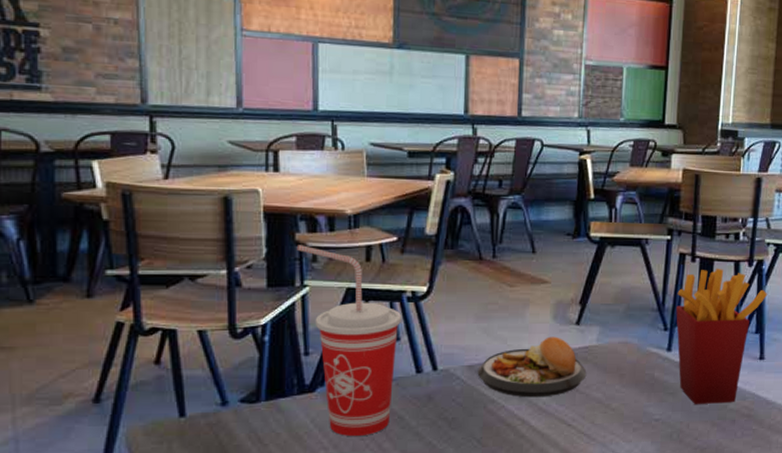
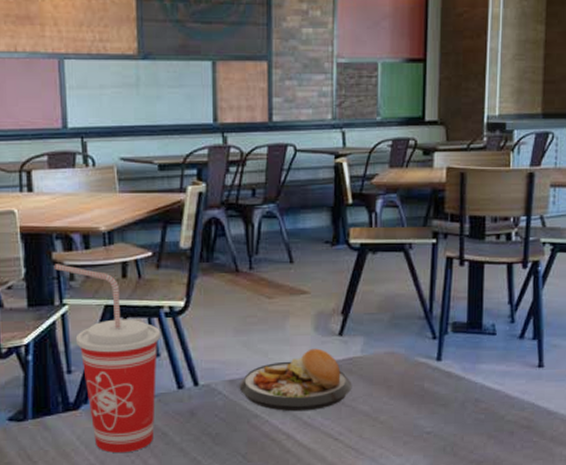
french fries: present [676,268,768,404] -> none [445,271,546,416]

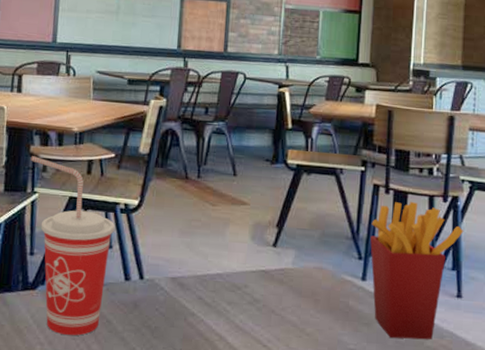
burger: present [239,348,352,412] -> none [179,256,283,315]
french fries: none [445,271,546,416] -> present [370,201,464,340]

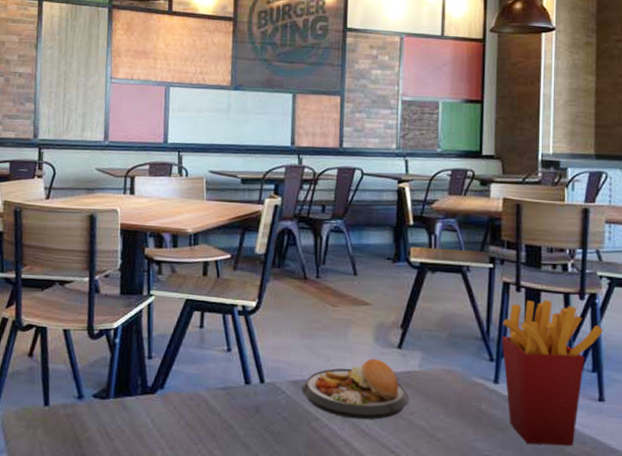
beverage cup: present [30,156,115,336] -> none [145,258,233,441]
burger: none [179,256,283,315] -> present [301,358,410,420]

